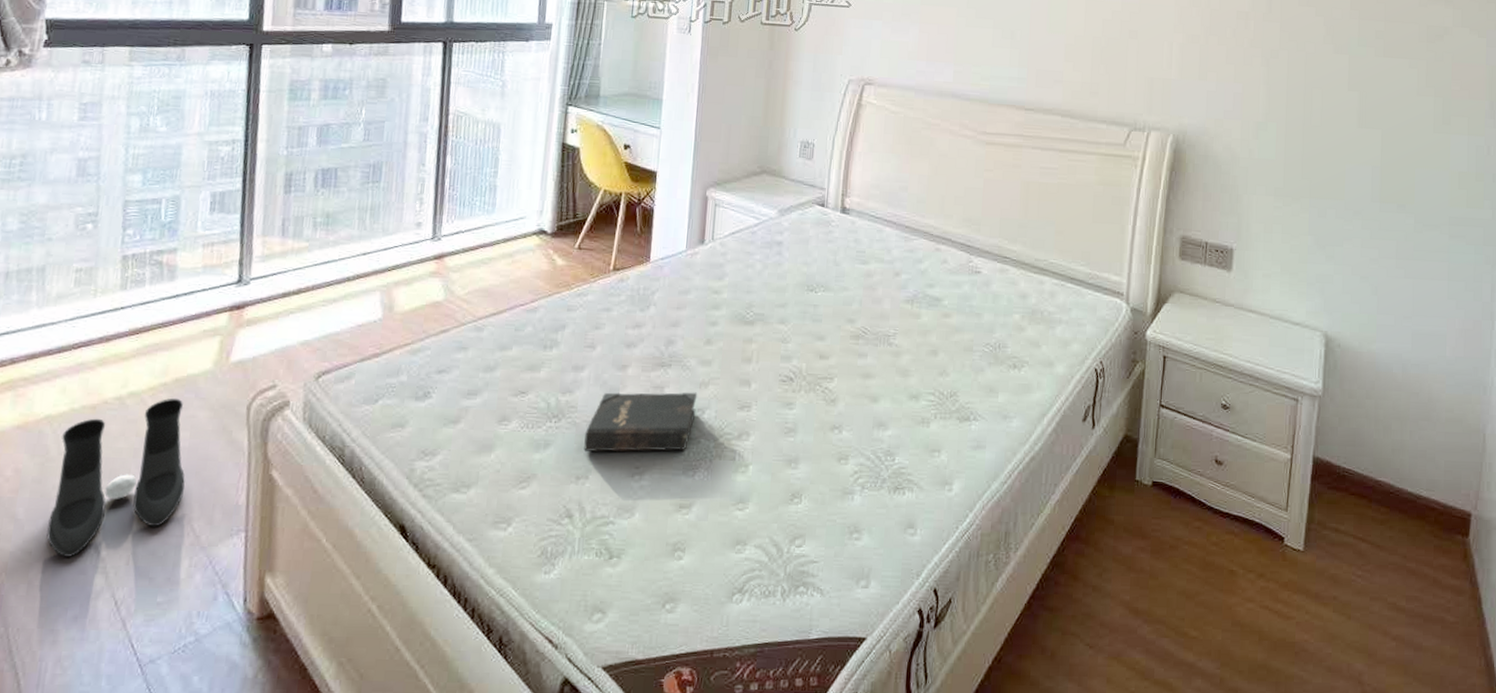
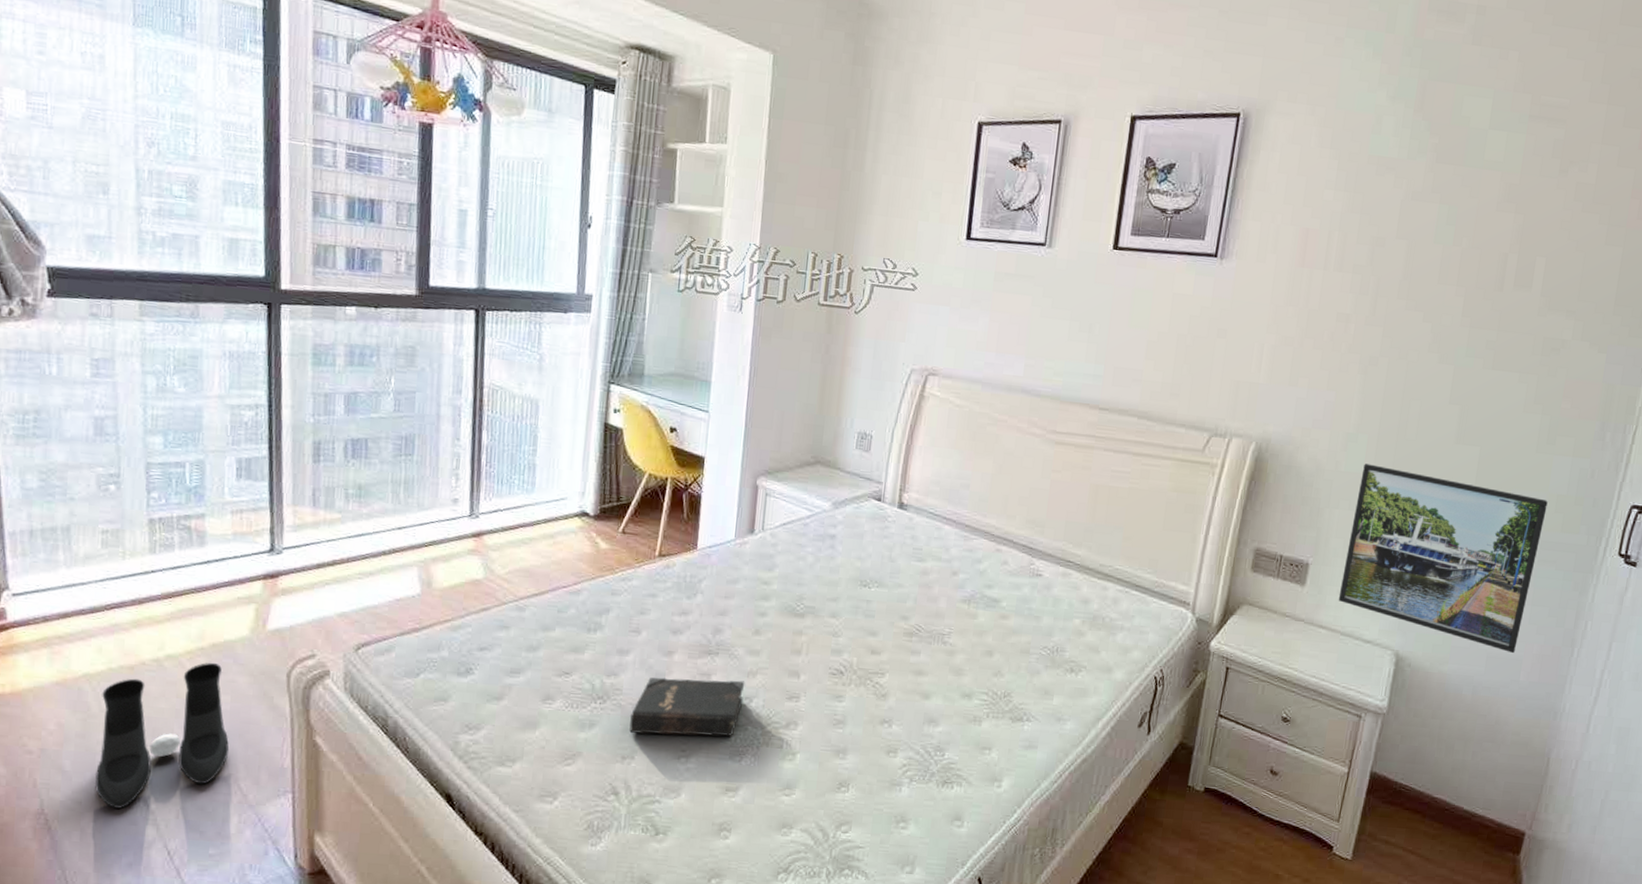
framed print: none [1264,150,1451,330] -> present [1338,463,1548,654]

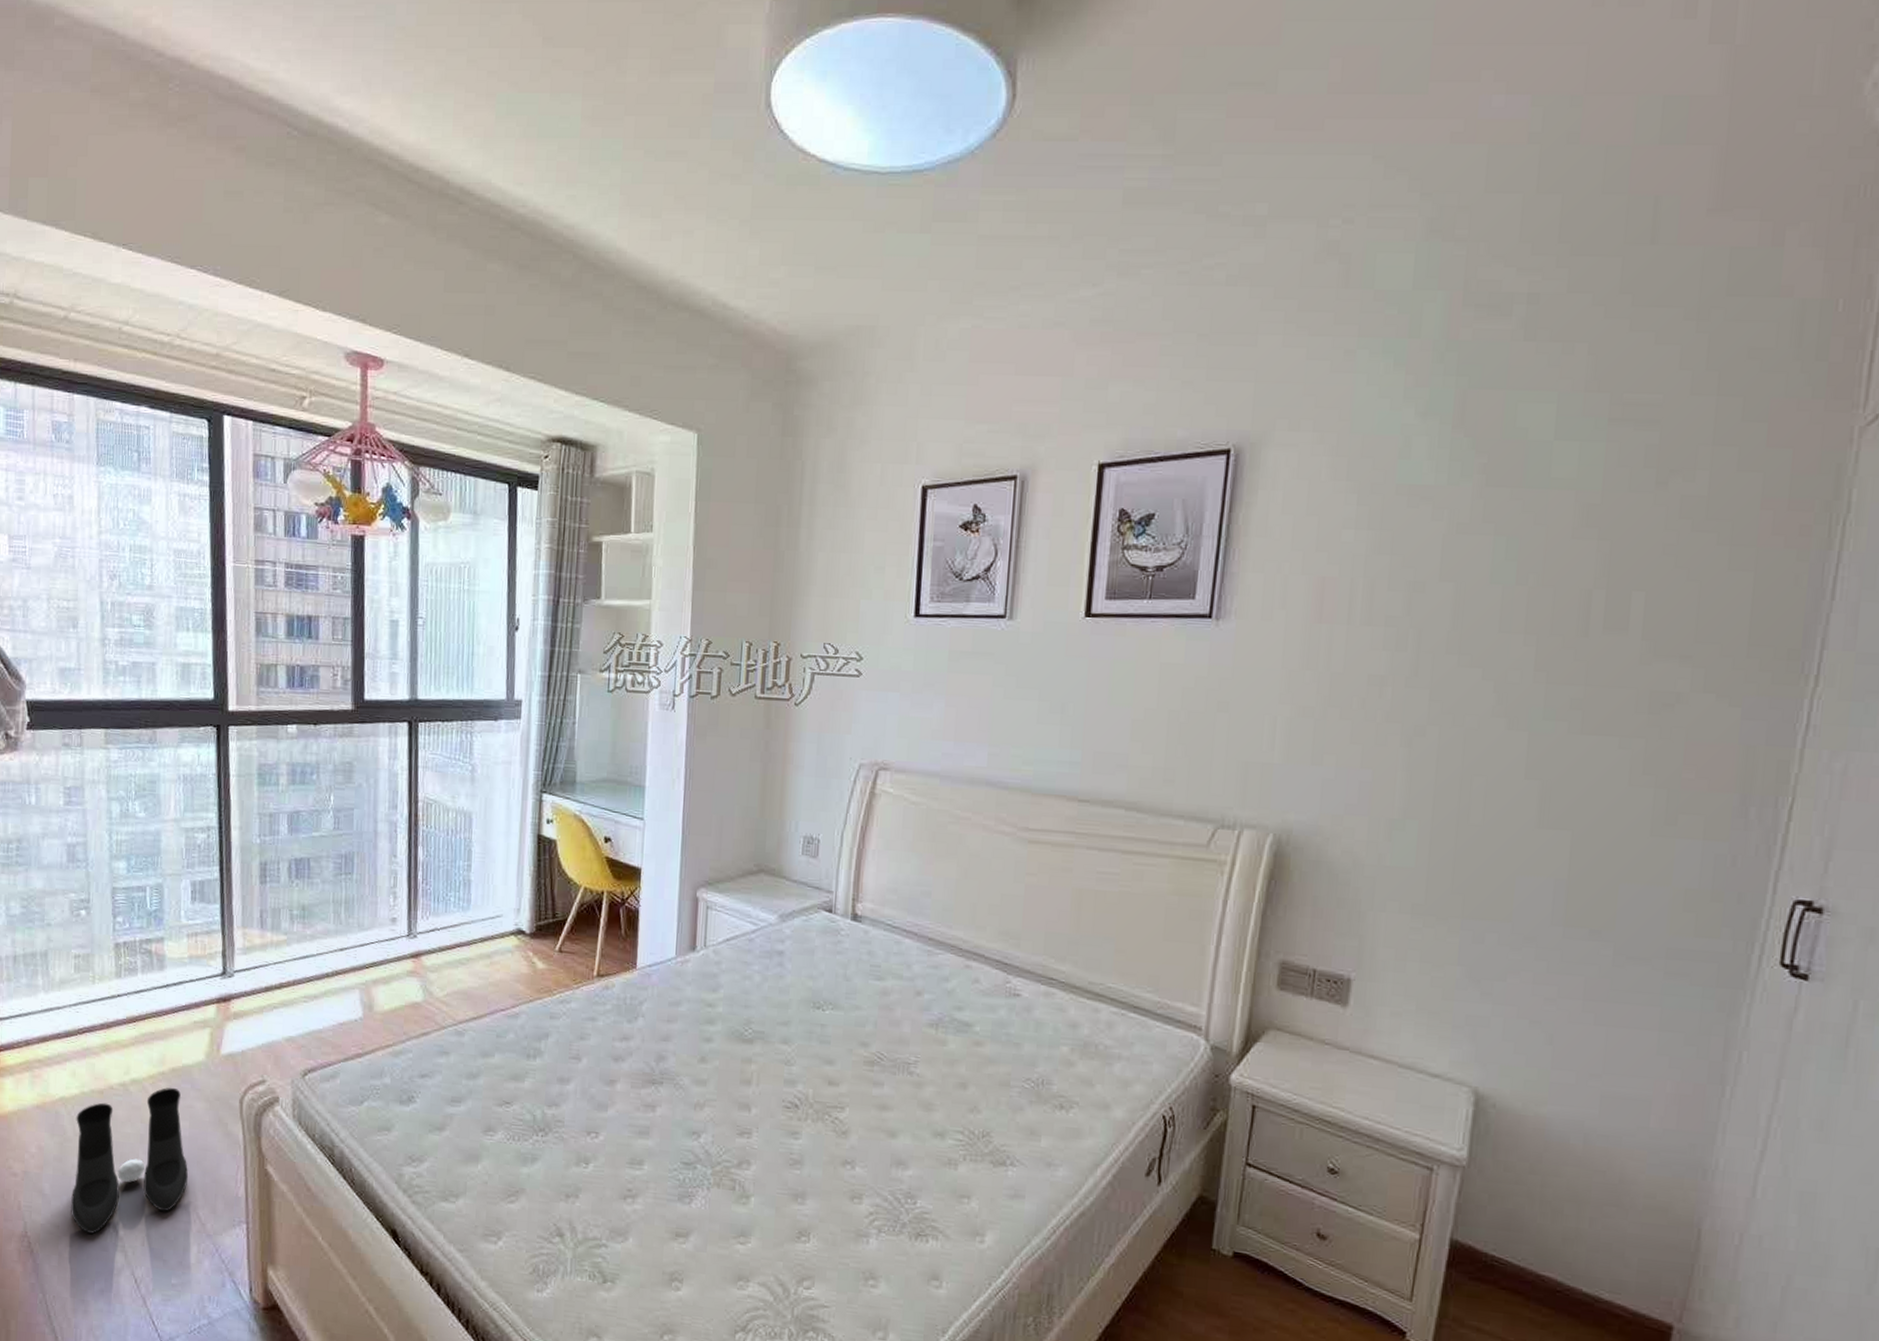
hardback book: present [629,677,745,737] -> none [572,1108,692,1176]
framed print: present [1338,463,1548,654] -> none [1392,856,1672,1093]

